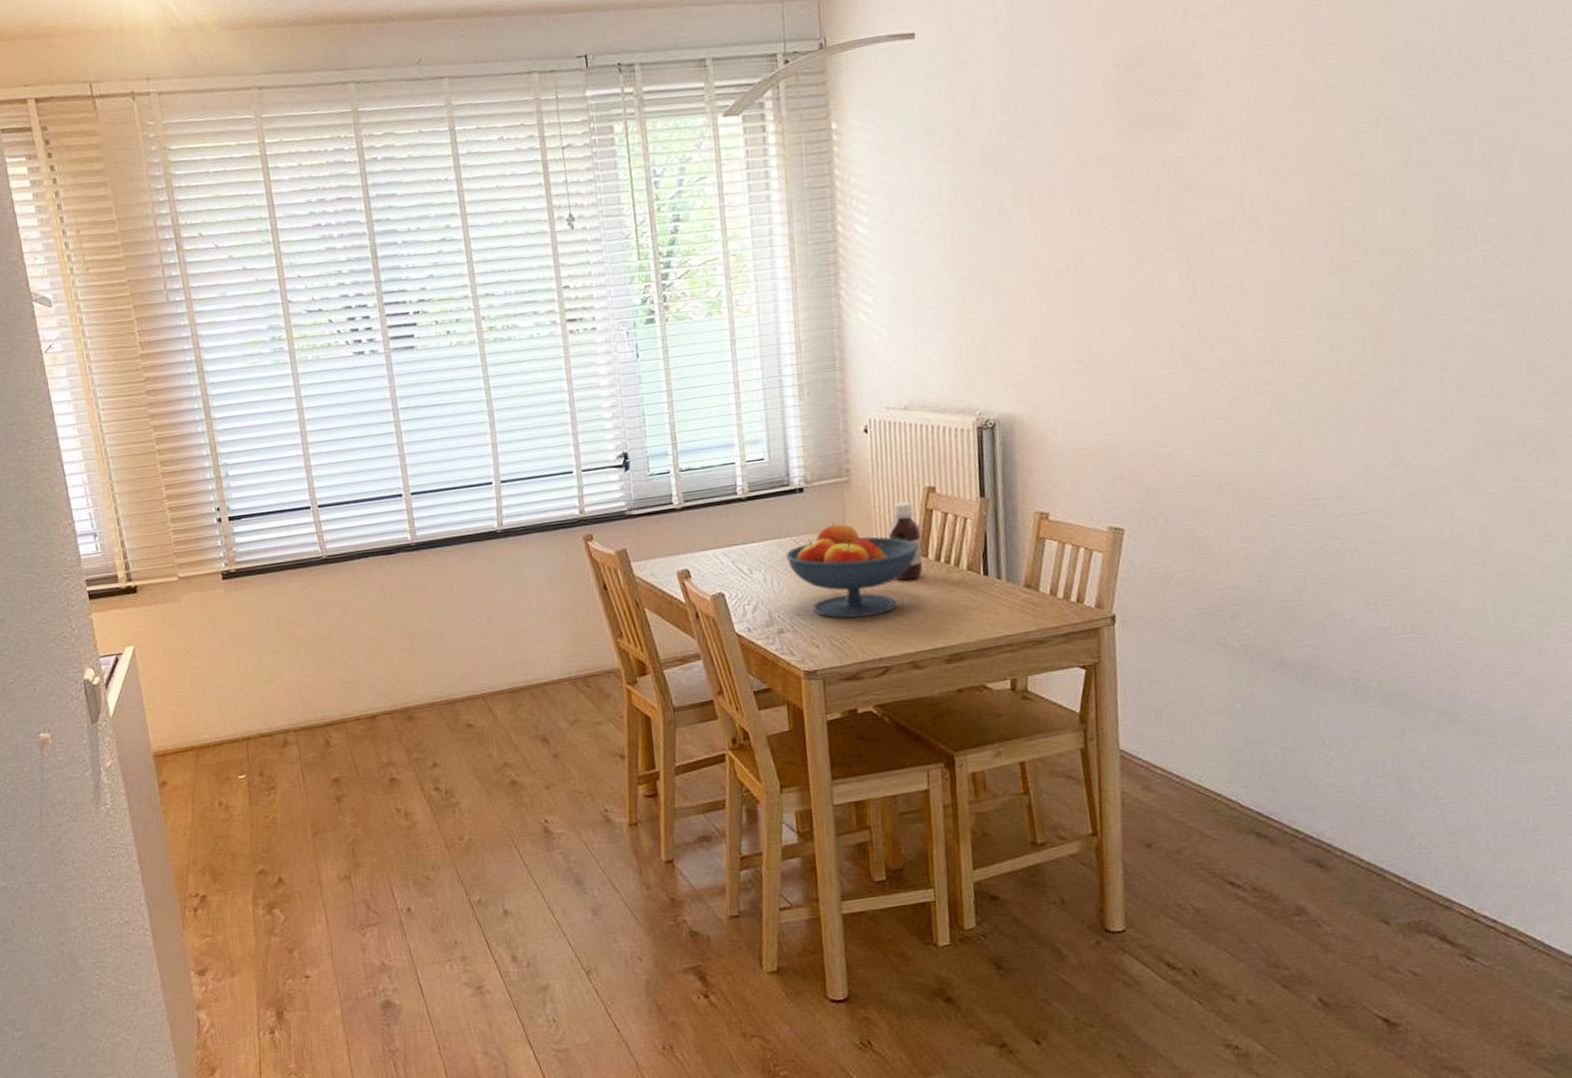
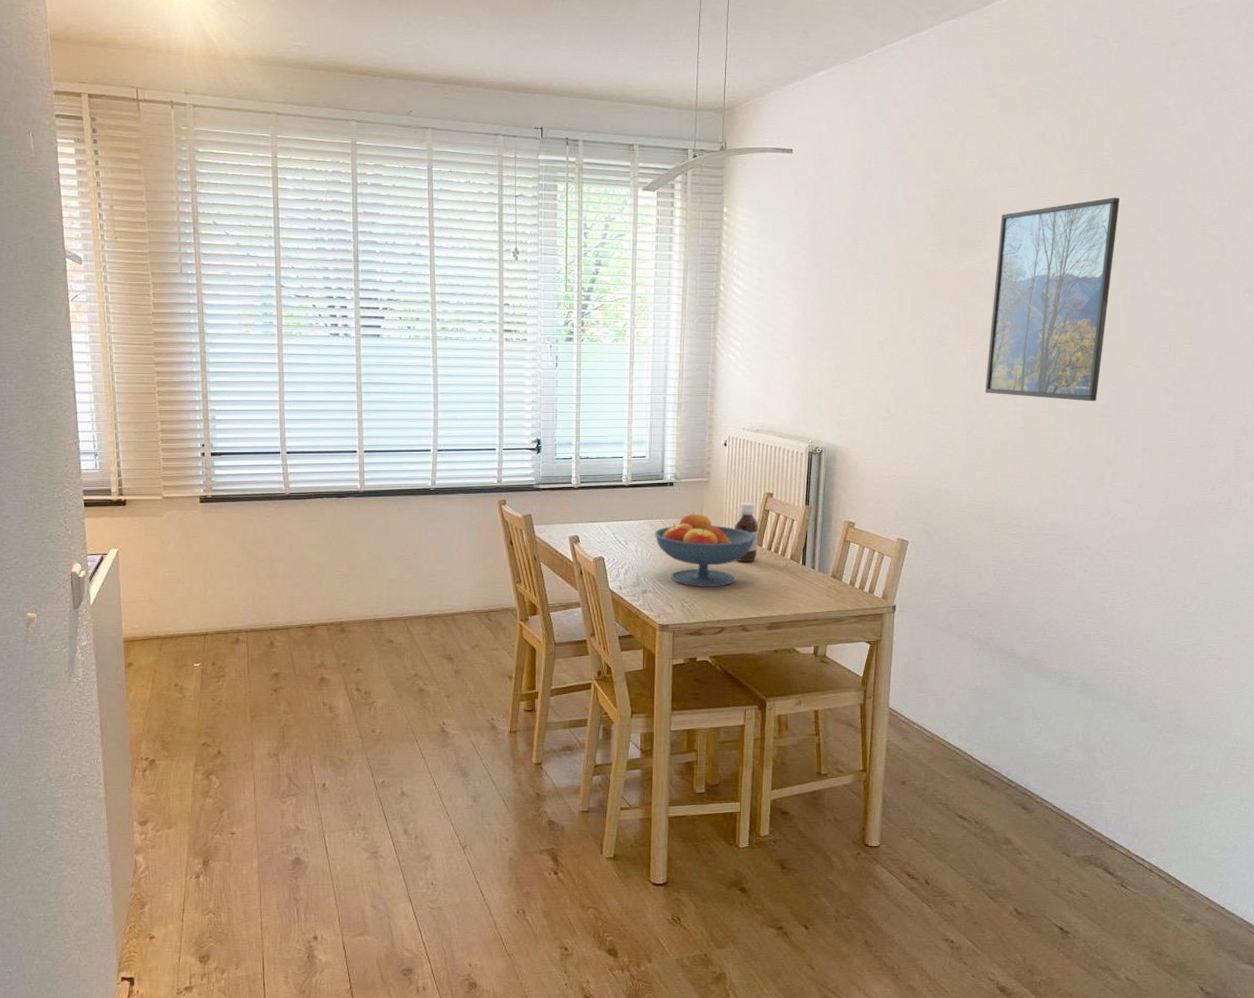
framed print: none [1208,30,1376,321] -> present [984,197,1120,402]

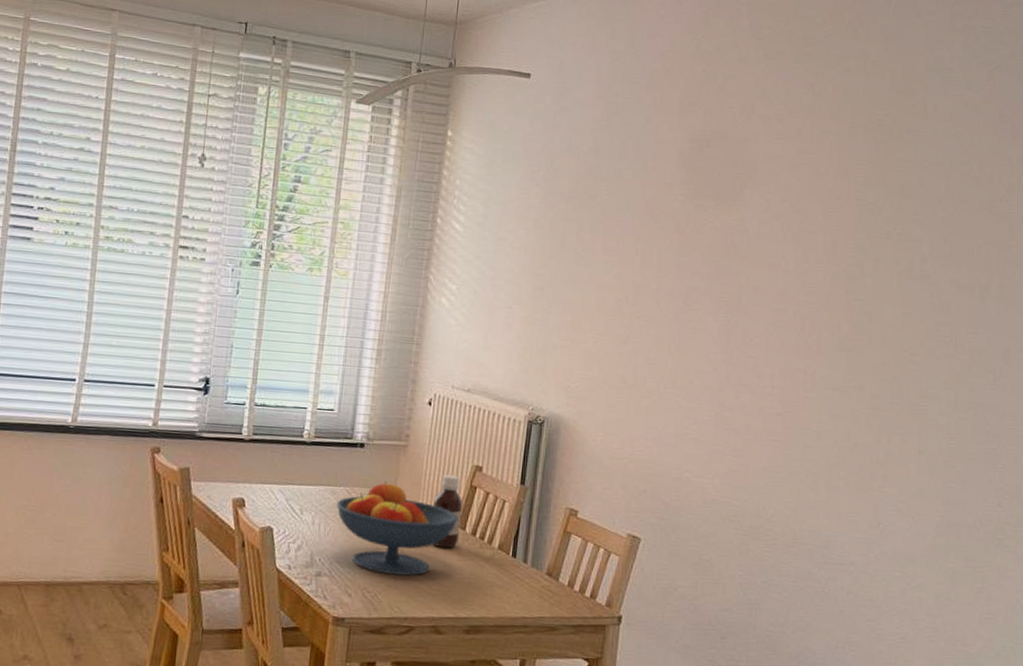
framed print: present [984,197,1120,402] -> none [737,161,896,391]

